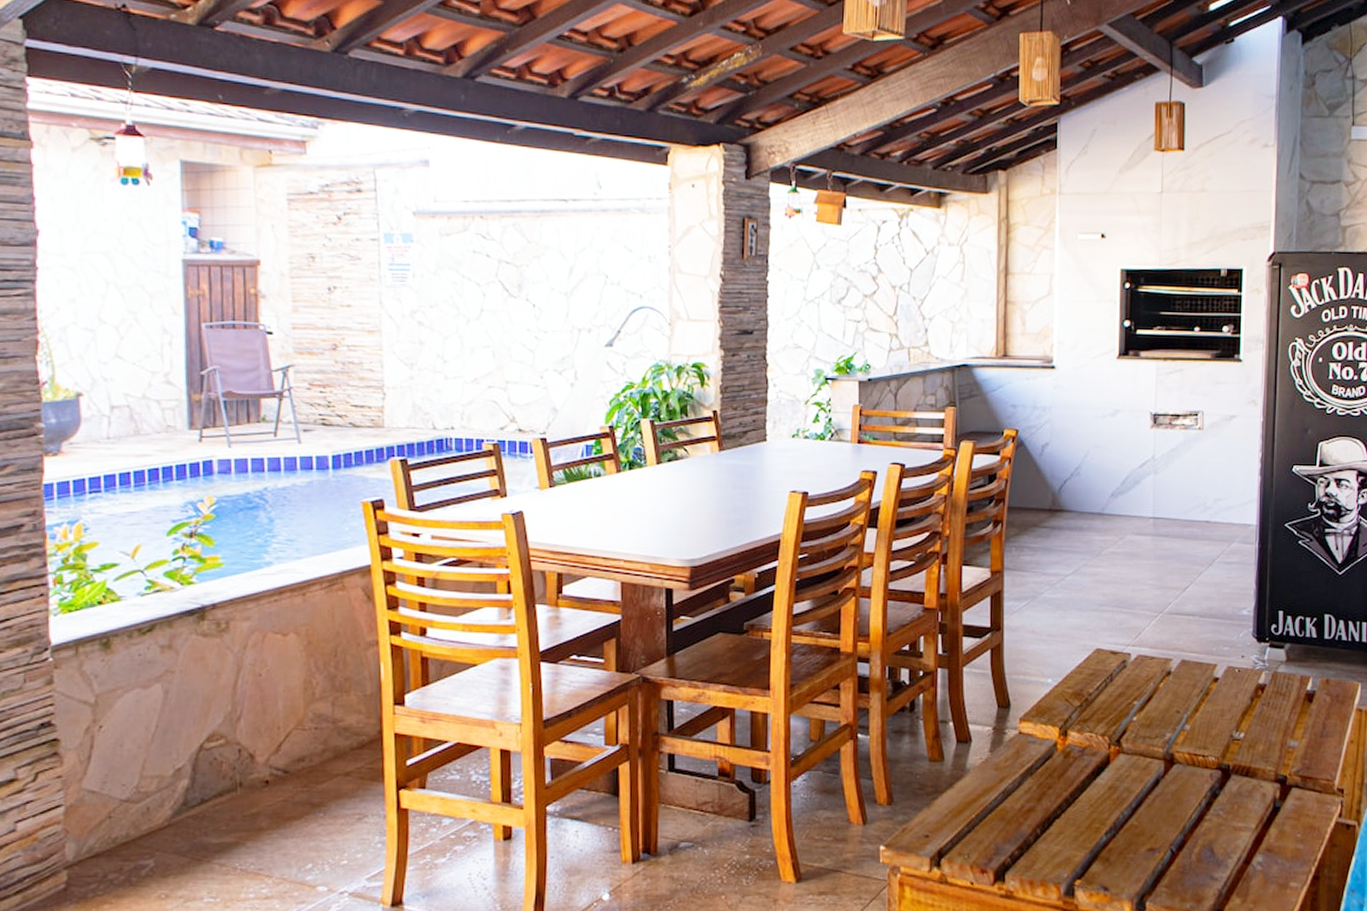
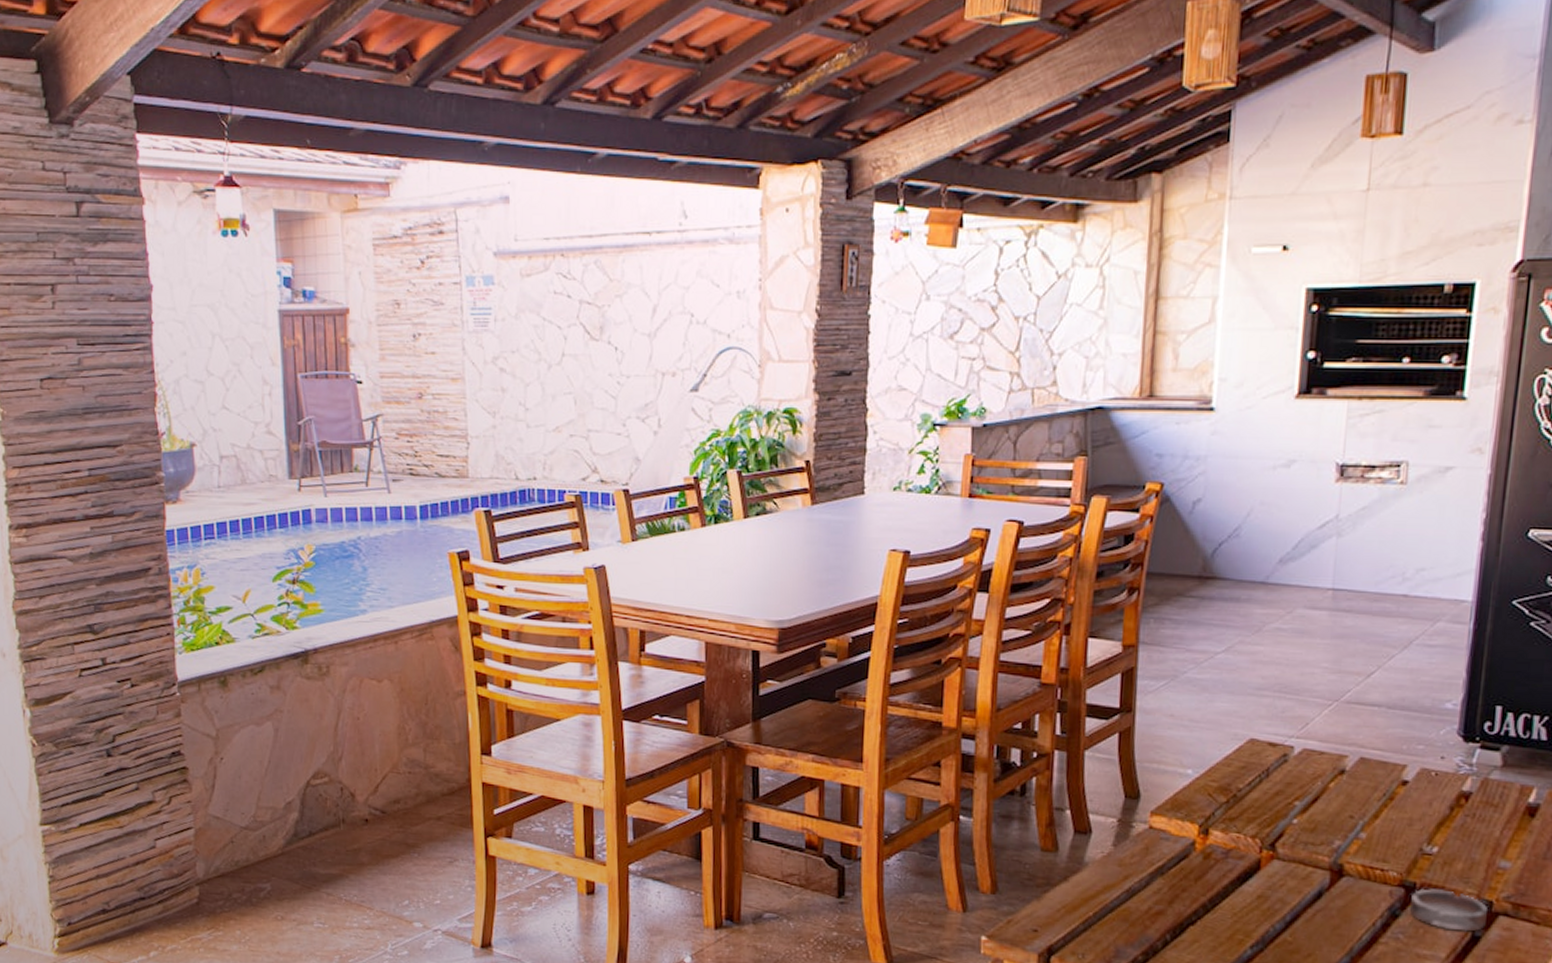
ashtray: none [1227,769,1284,804] -> present [1410,888,1489,932]

